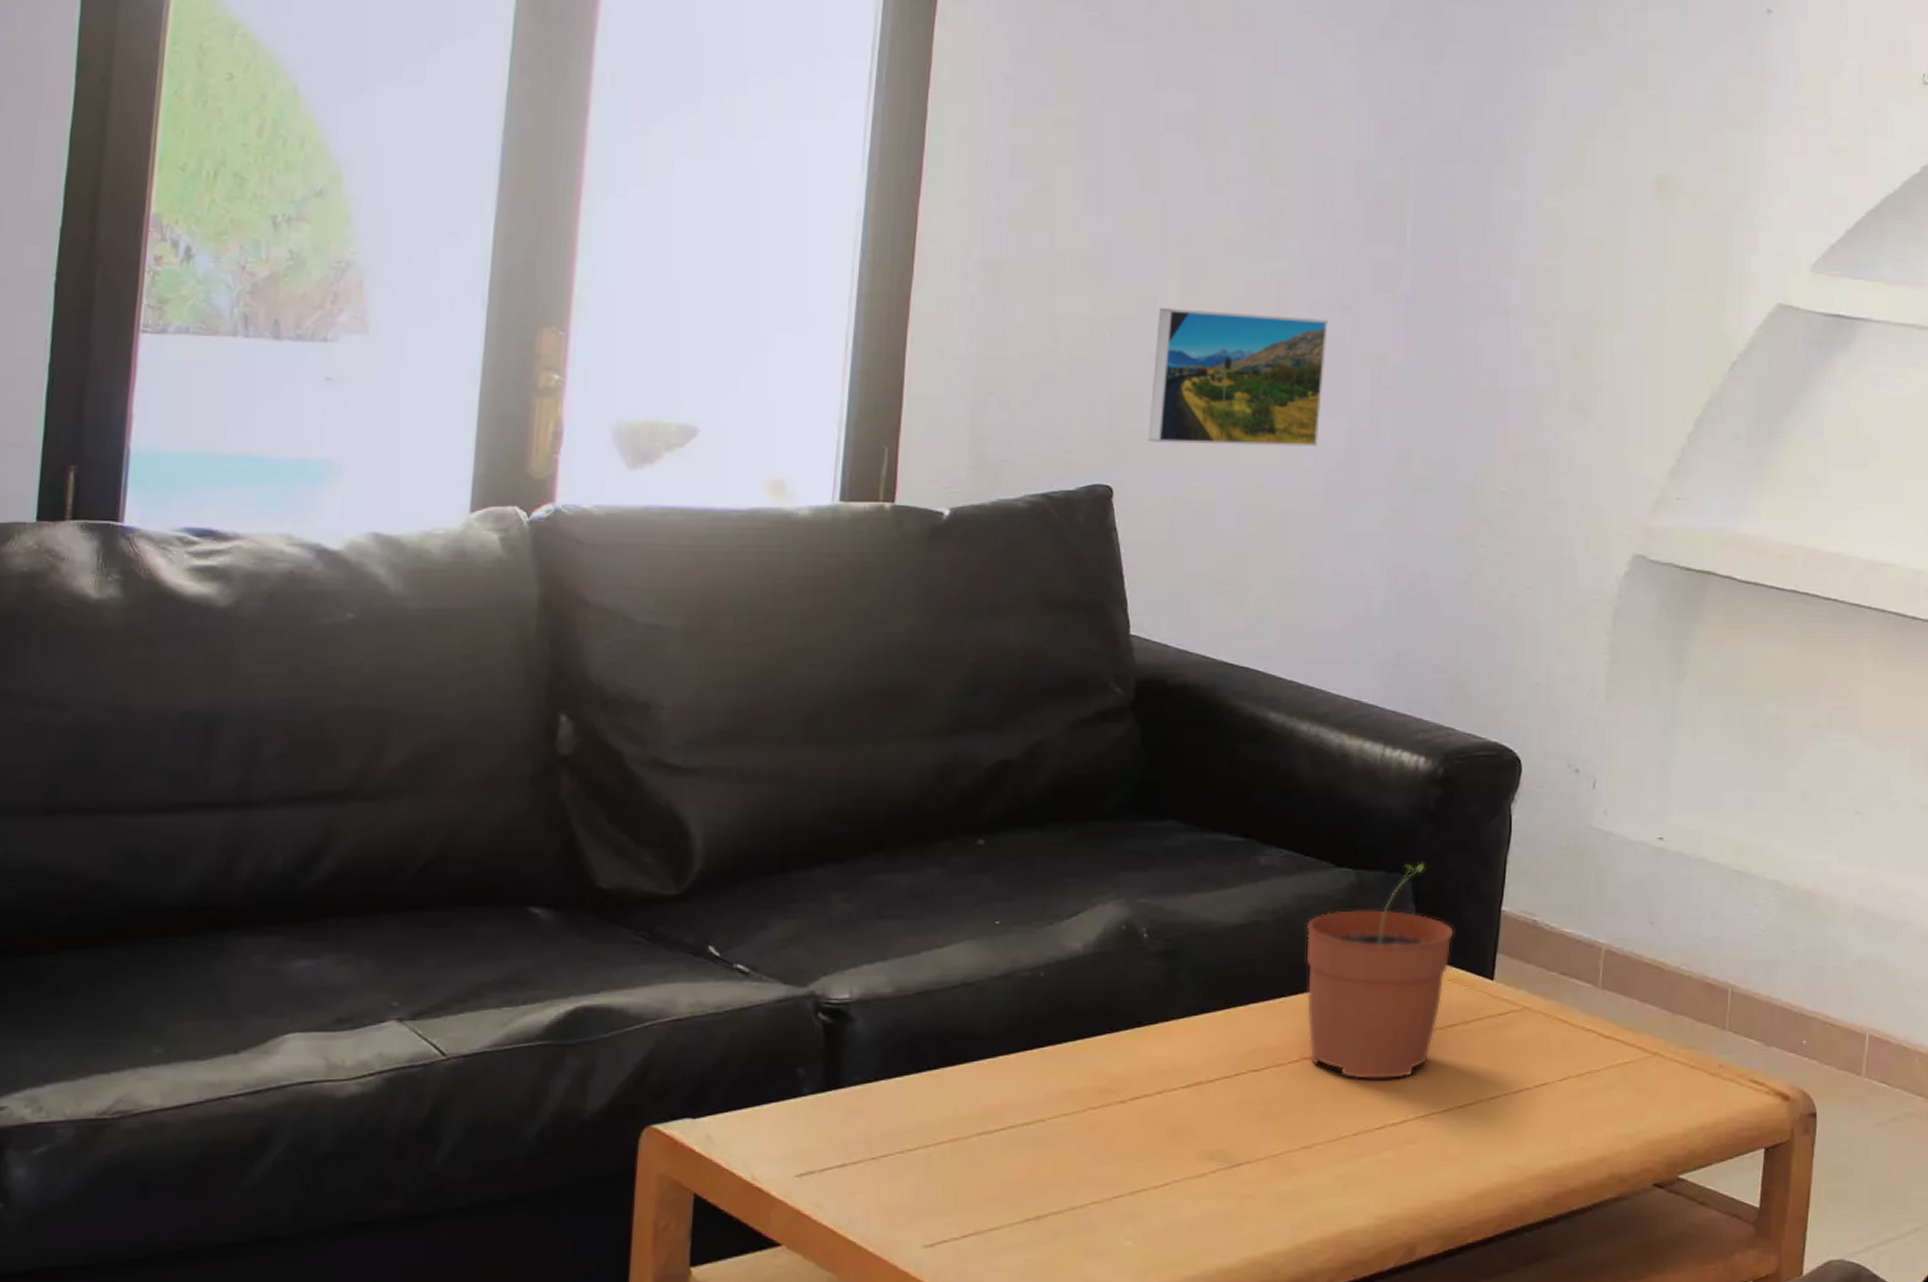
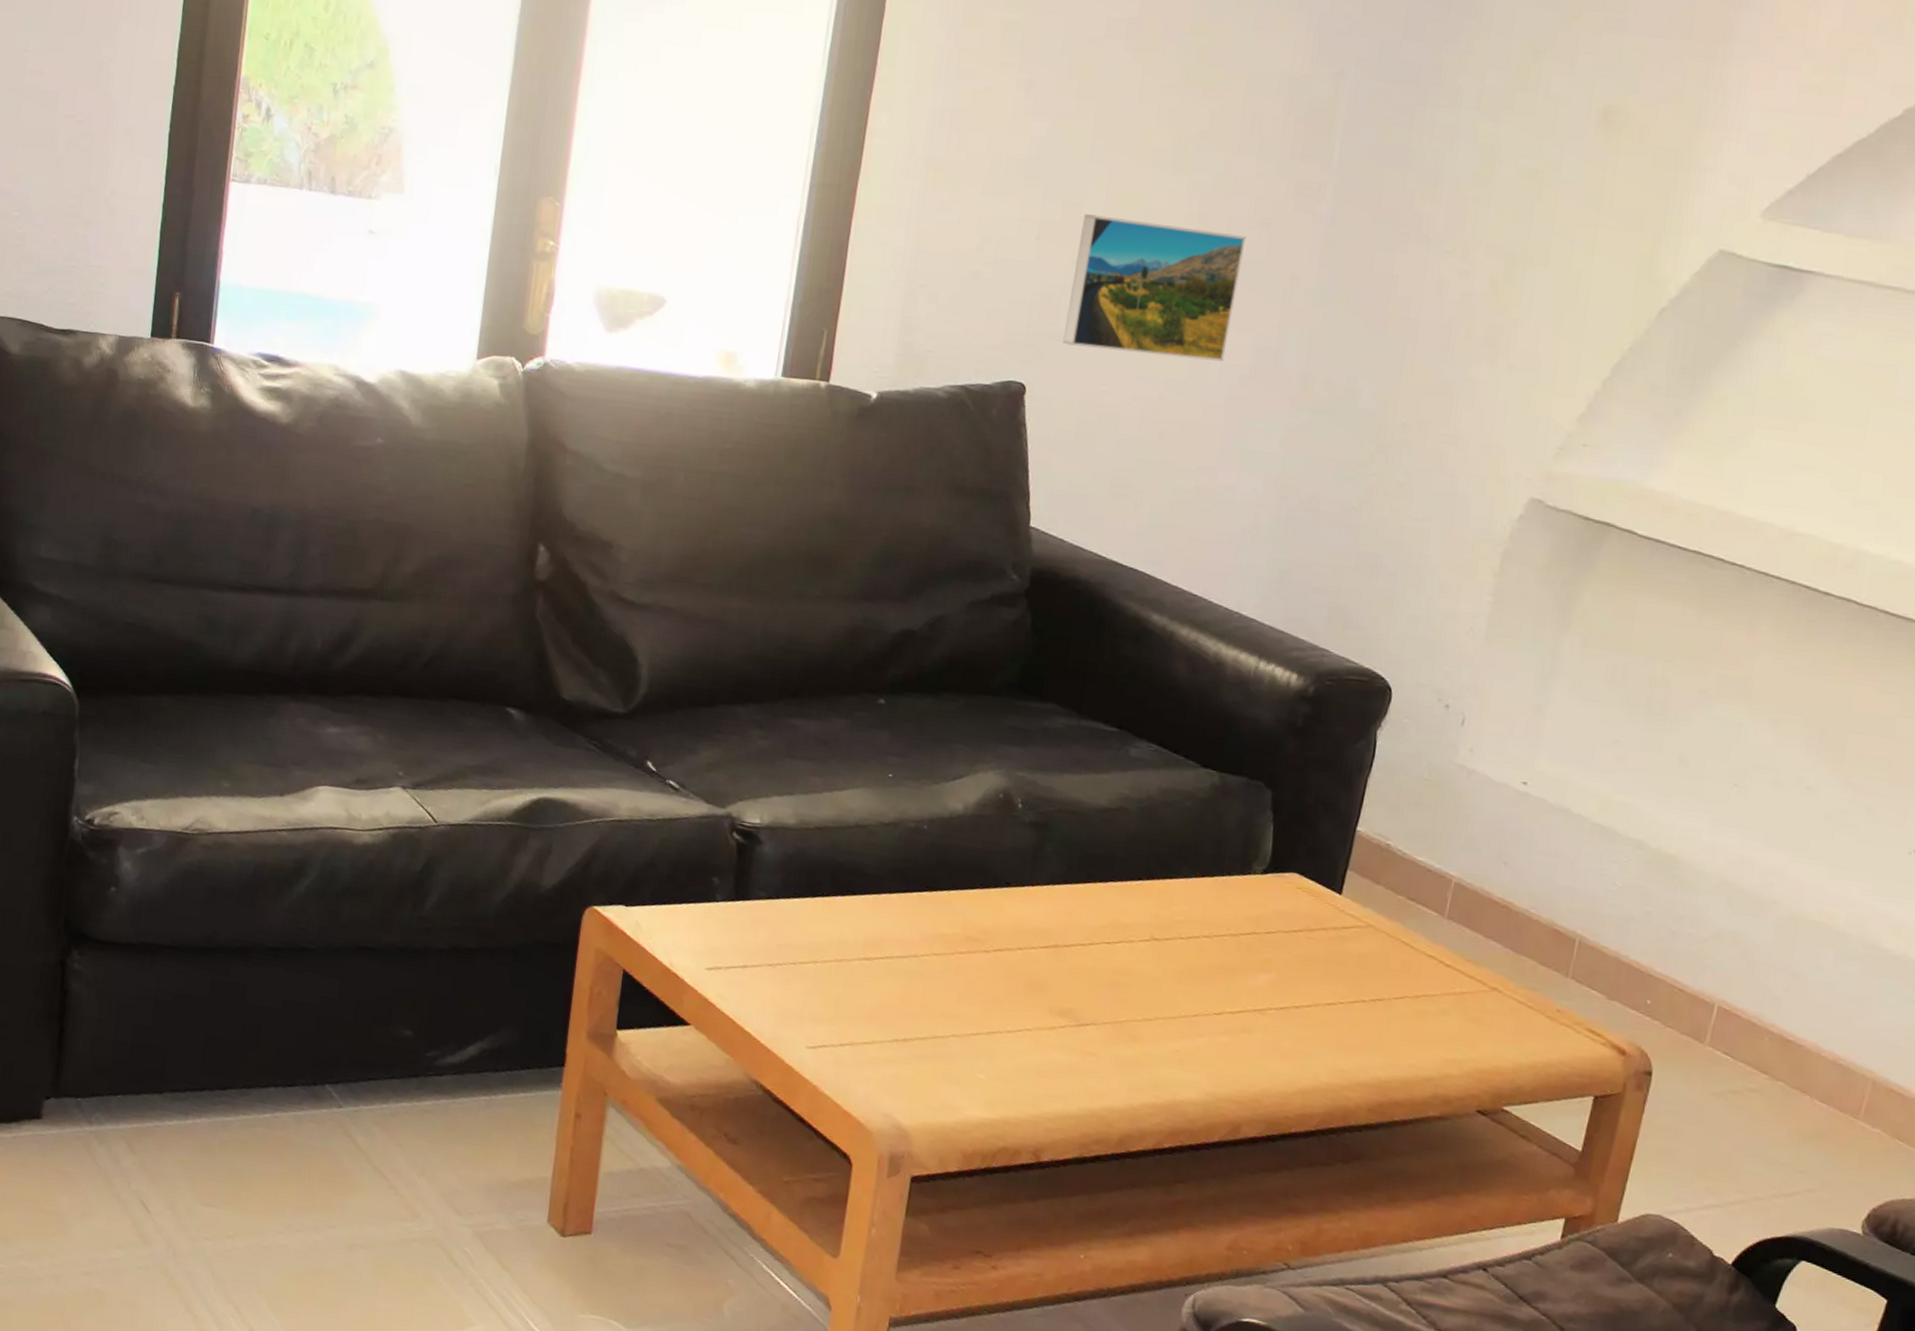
plant pot: present [1306,863,1454,1079] -> none [1159,774,1308,972]

